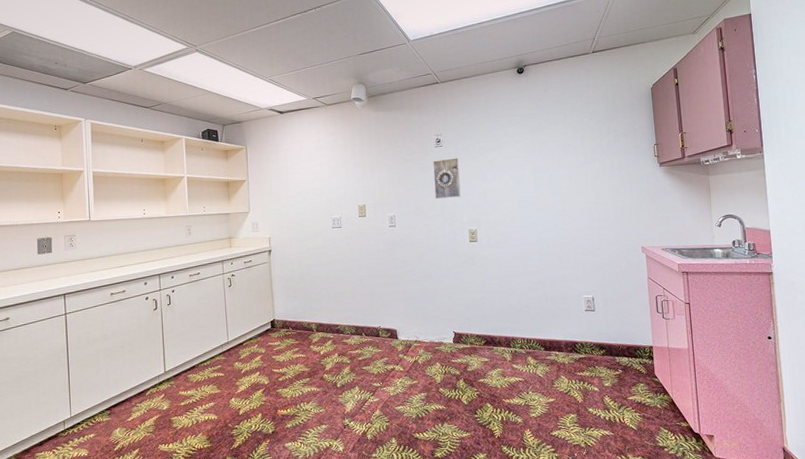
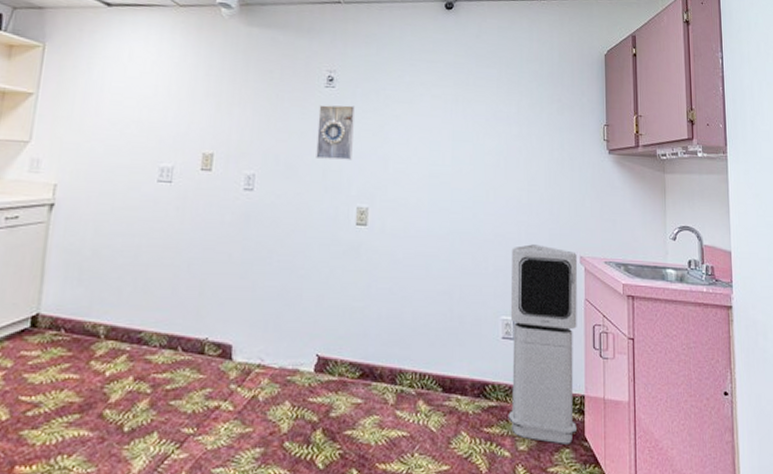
air purifier: none [587,241,648,381] -> present [508,244,577,445]

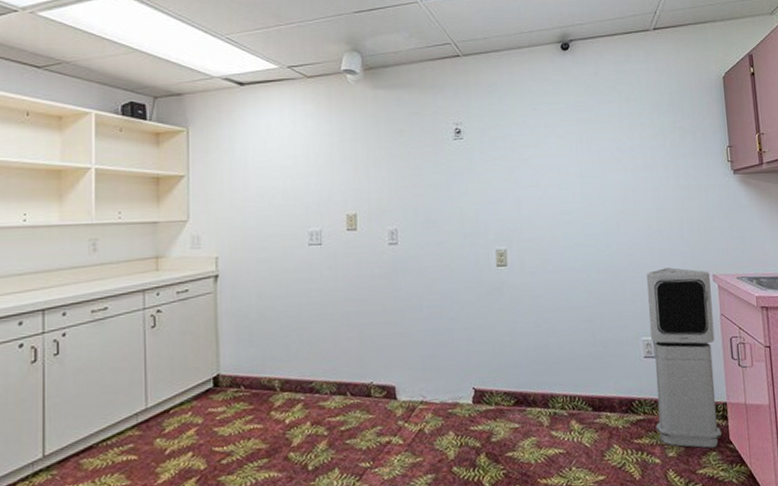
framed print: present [316,104,355,160] -> none [450,154,486,209]

